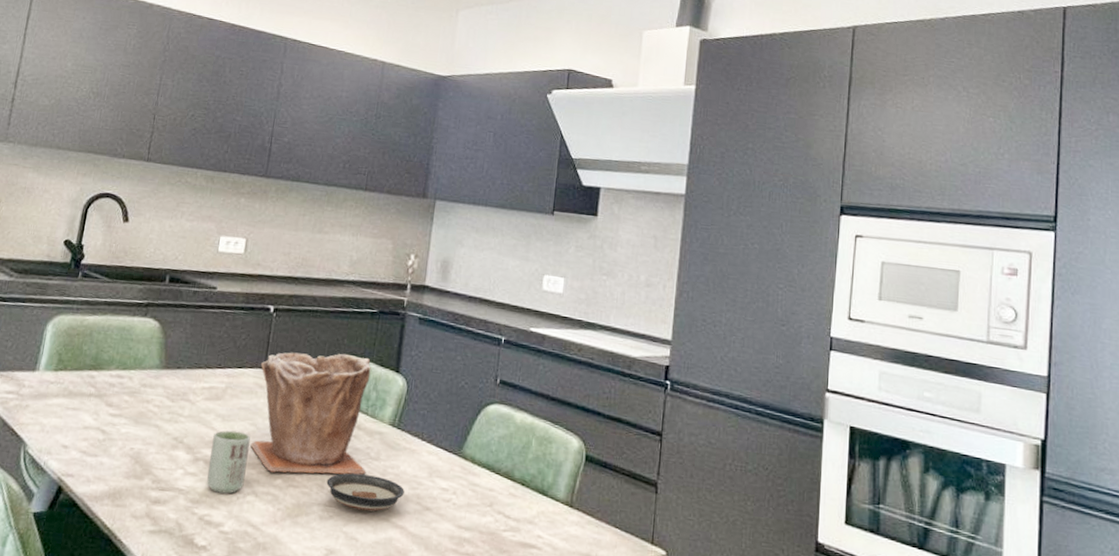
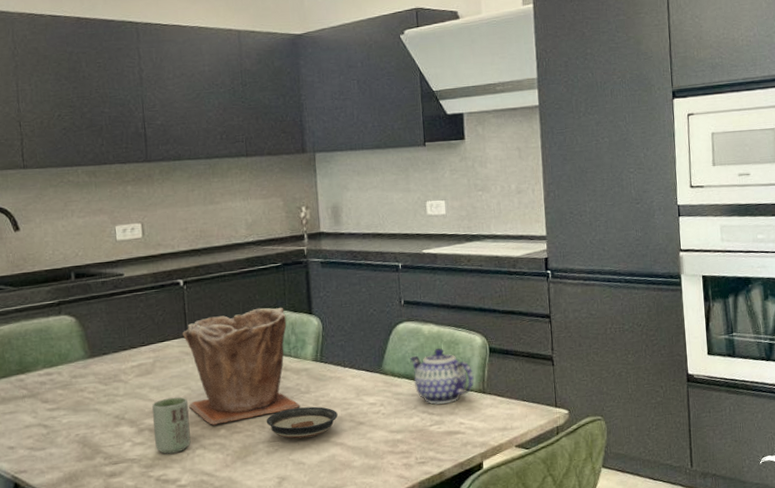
teapot: none [494,442,563,510] -> present [409,348,474,405]

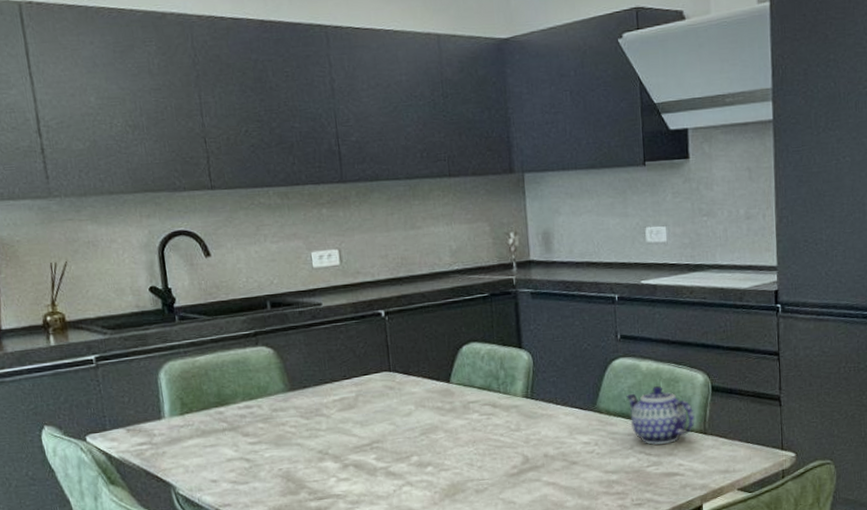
cup: present [152,397,191,454] -> none [356,432,397,491]
plant pot: present [182,307,300,425] -> none [385,340,510,462]
saucer: present [266,406,338,440] -> none [474,444,550,479]

